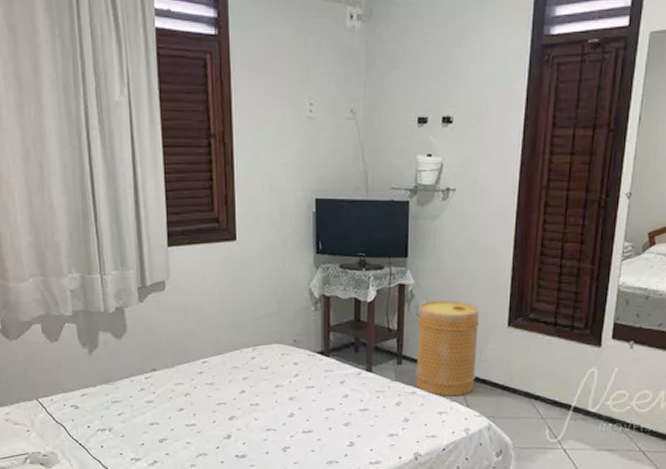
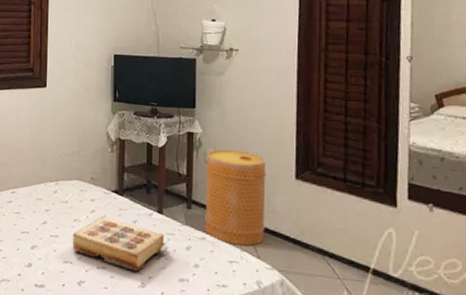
book: none [275,380,378,431] -> present [73,216,169,272]

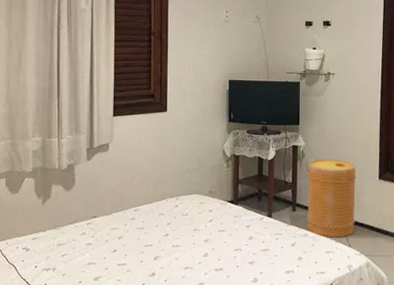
book: present [73,216,169,272] -> none [193,224,277,269]

